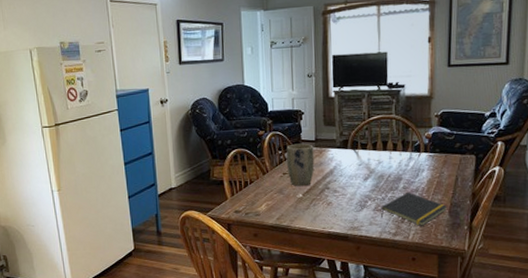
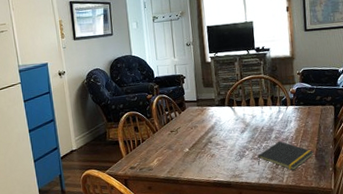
plant pot: present [286,143,315,187] -> none [172,104,198,142]

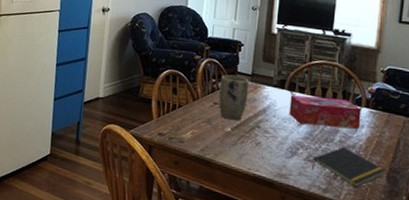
plant pot: none [172,104,198,142] -> present [219,74,249,121]
tissue box: none [231,103,289,131] -> present [289,95,362,129]

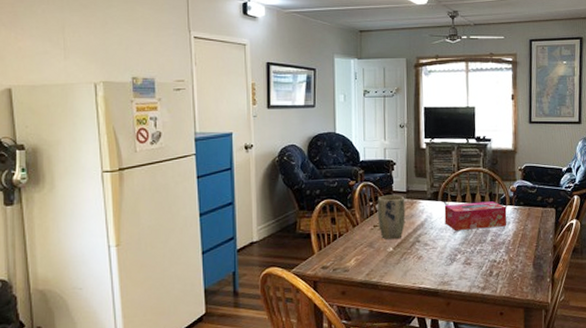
notepad: present [312,147,386,187] -> none [470,245,532,279]

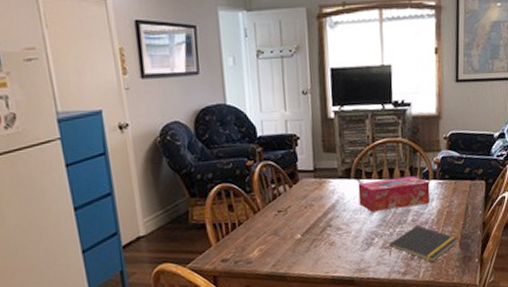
plant pot: present [378,194,406,240] -> none [280,174,314,226]
notepad: none [470,245,532,279] -> present [389,225,459,262]

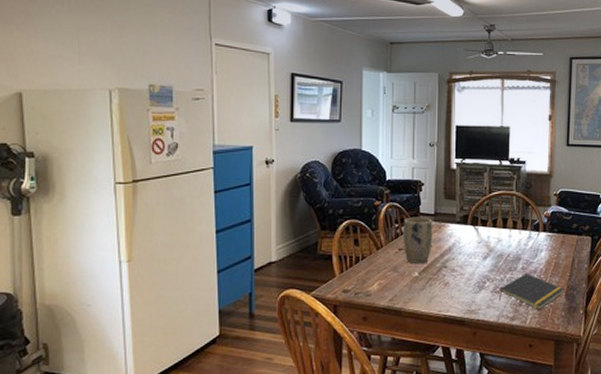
plant pot: none [280,174,314,226] -> present [404,217,433,265]
tissue box: present [358,176,430,211] -> none [474,227,540,256]

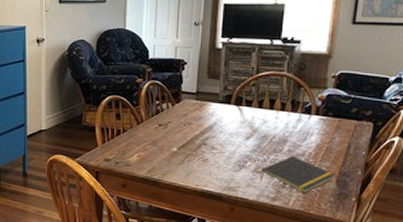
plant pot: present [404,217,433,265] -> none [164,95,194,141]

